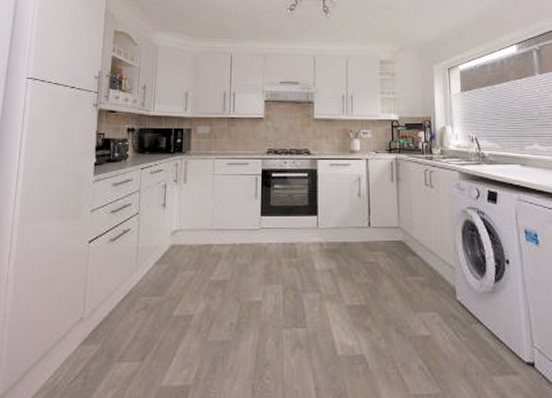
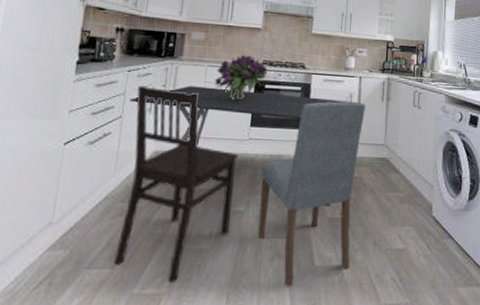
dining chair: none [142,182,251,376] -> present [114,85,238,284]
dining table: none [144,179,367,293] -> present [129,86,358,206]
bouquet: none [222,145,274,192] -> present [214,54,268,101]
dining chair: none [275,185,375,378] -> present [257,101,365,287]

